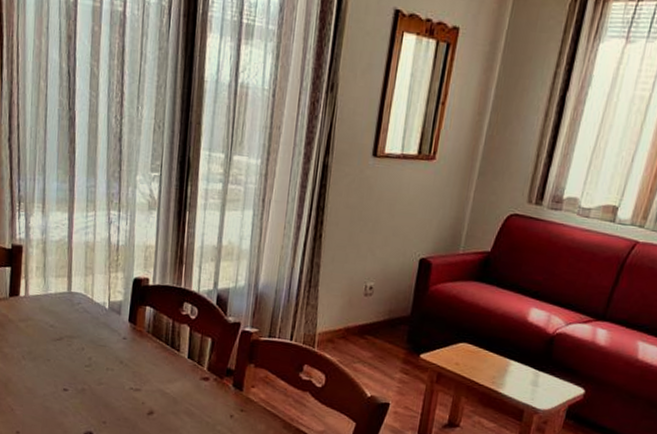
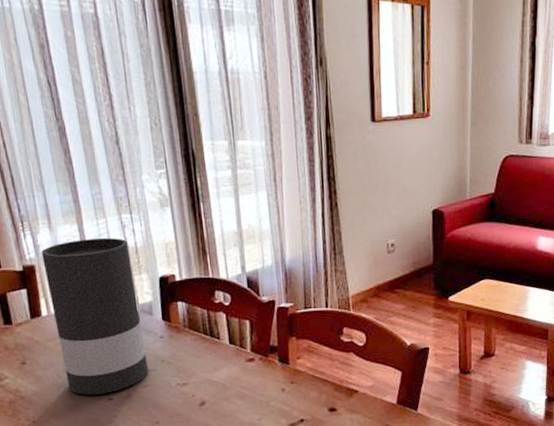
vase: none [30,228,111,384] -> present [41,237,149,395]

